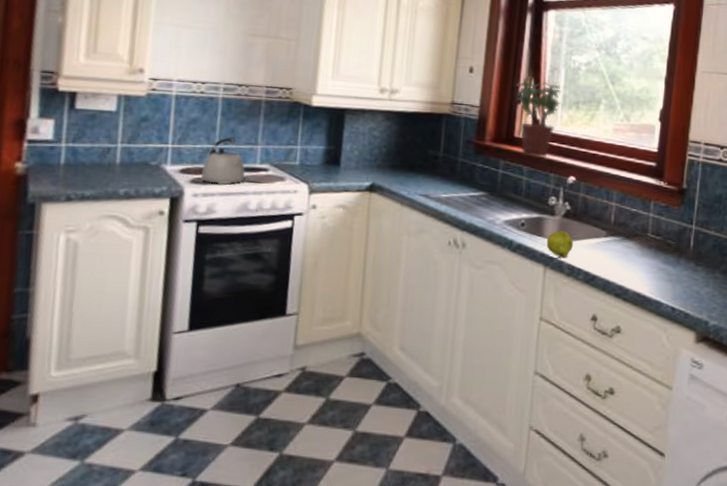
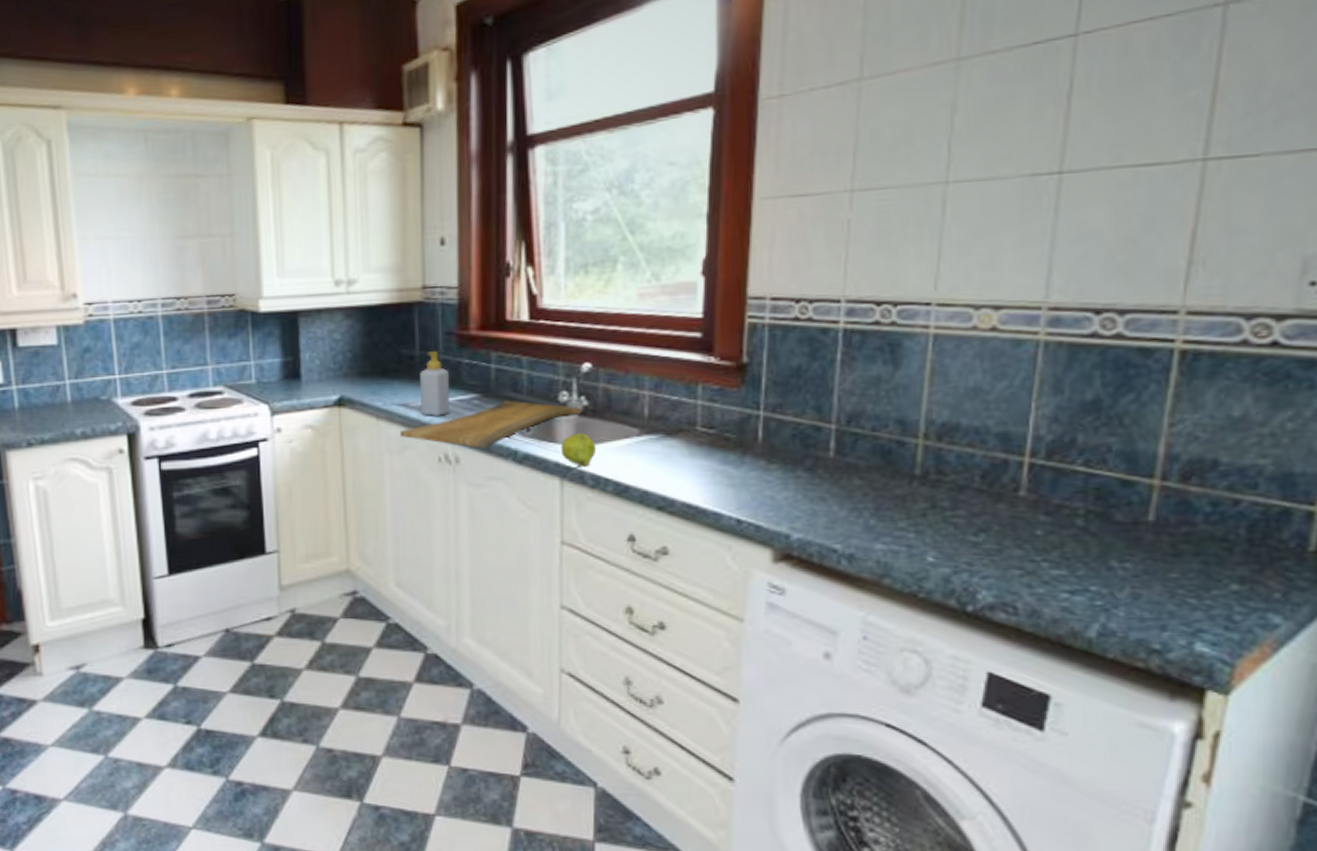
kettle: present [201,137,245,185] -> none [154,360,200,414]
cutting board: none [419,199,566,238] -> present [400,400,582,449]
soap bottle: none [437,154,466,207] -> present [420,351,451,416]
potted plant: present [515,76,562,159] -> none [501,239,564,345]

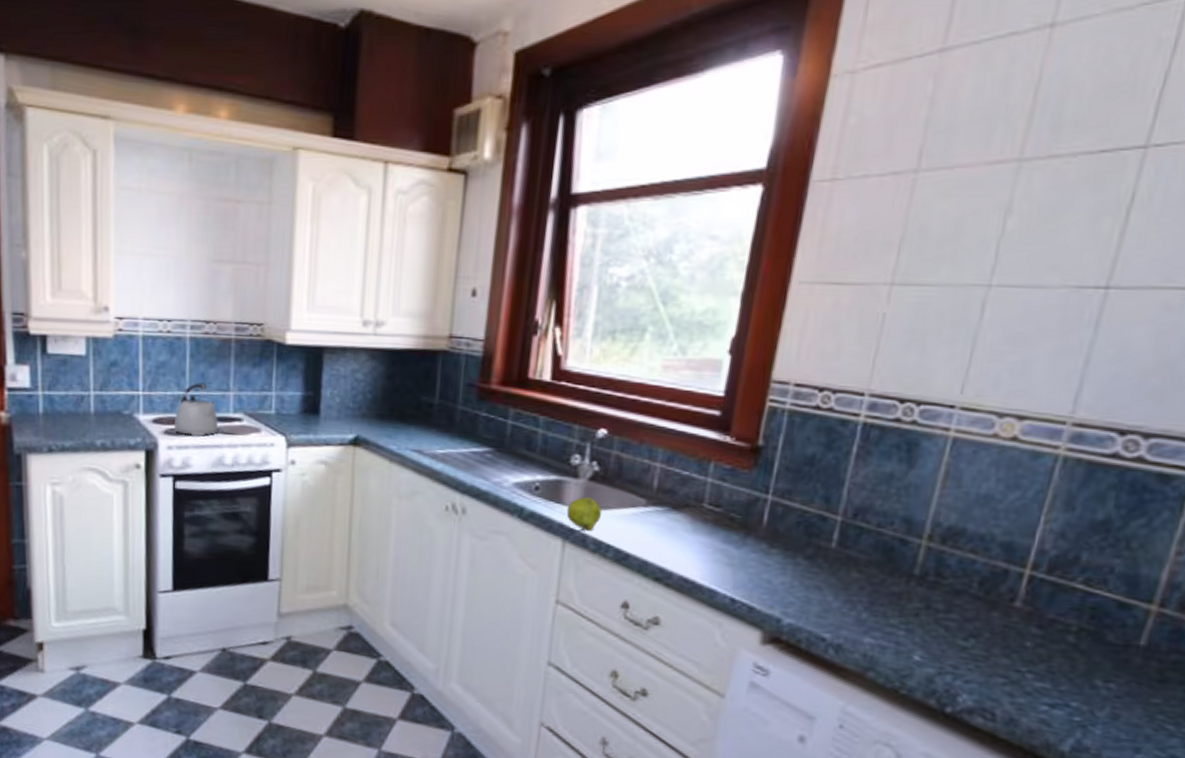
kettle: none [154,360,200,414] -> present [174,383,219,436]
cutting board: present [400,400,582,449] -> none [411,457,593,503]
soap bottle: present [420,351,451,416] -> none [432,401,466,466]

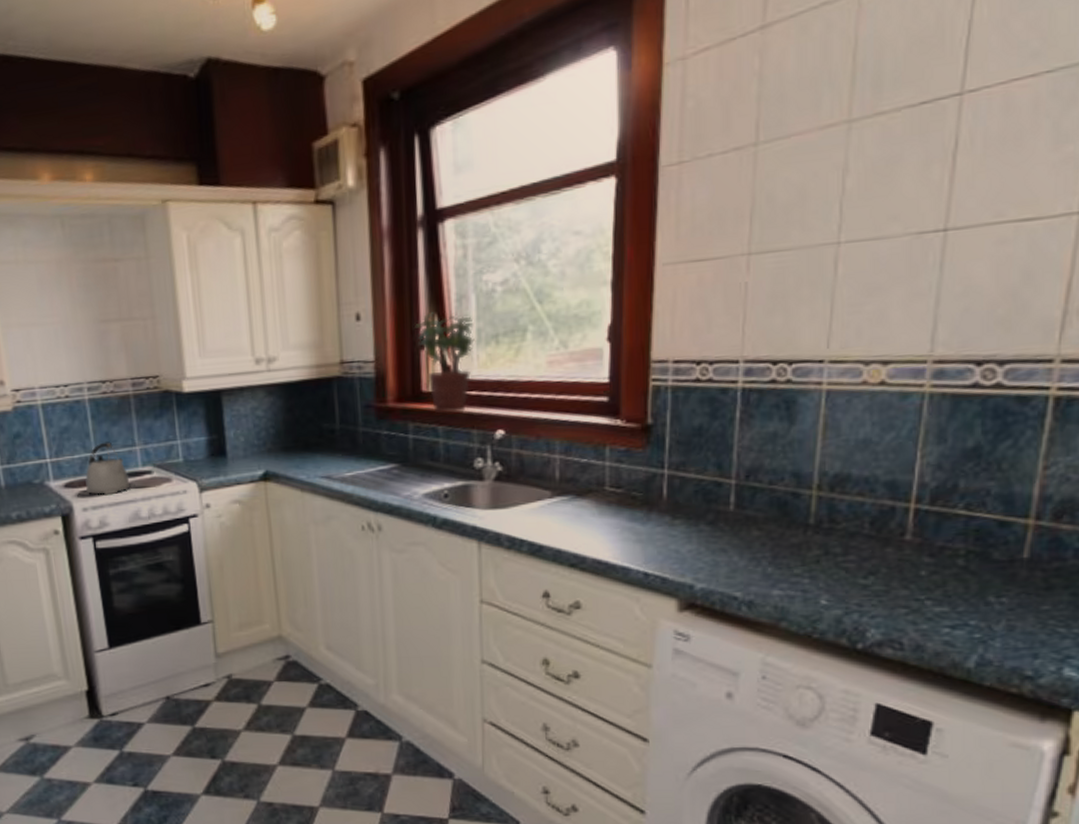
potted plant: none [531,298,592,406] -> present [415,312,476,414]
fruit: present [566,497,601,532] -> none [477,497,510,532]

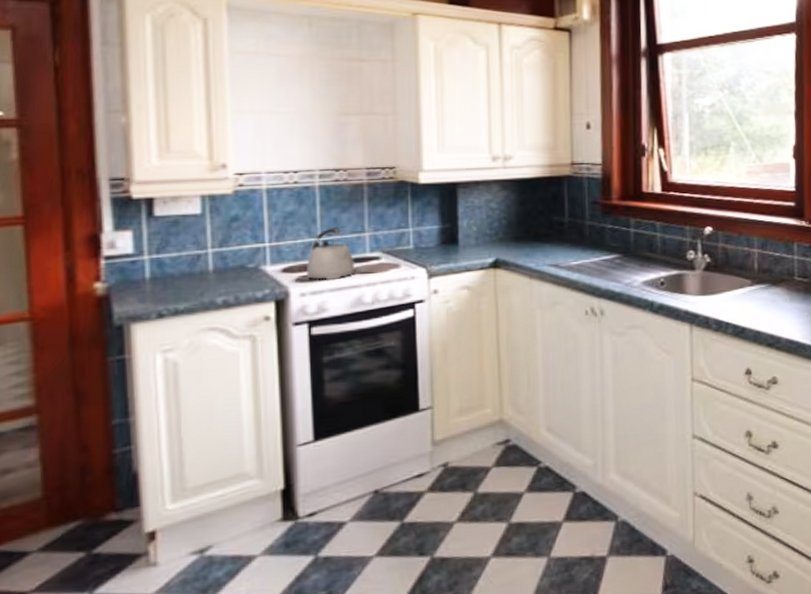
potted plant: present [415,312,476,414] -> none [637,126,689,212]

